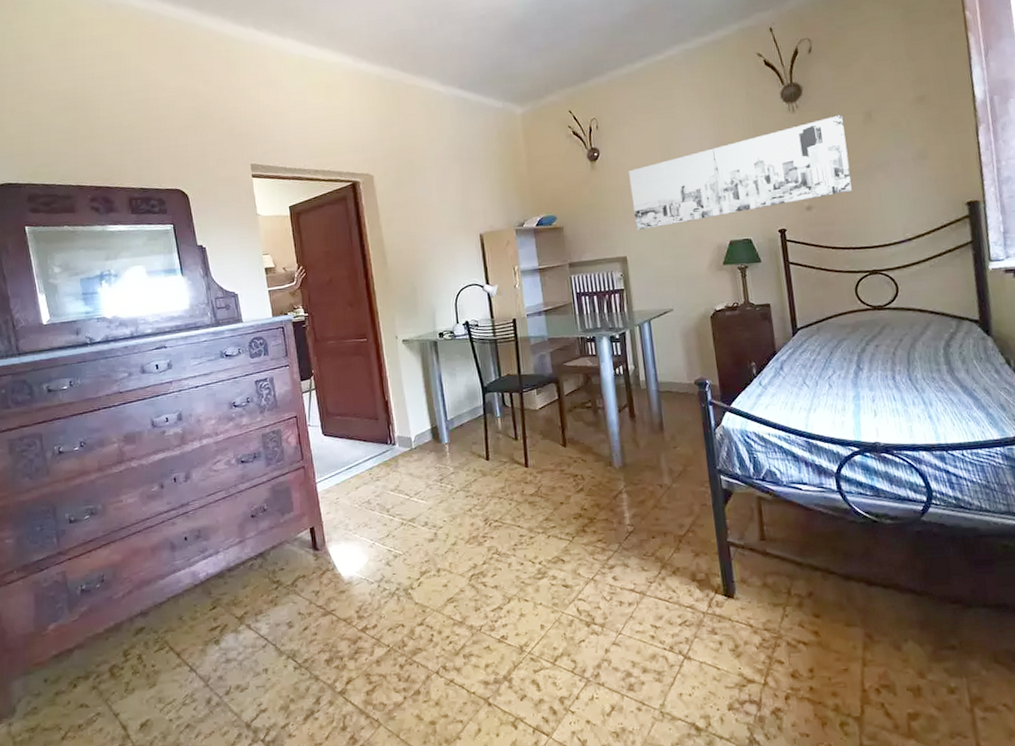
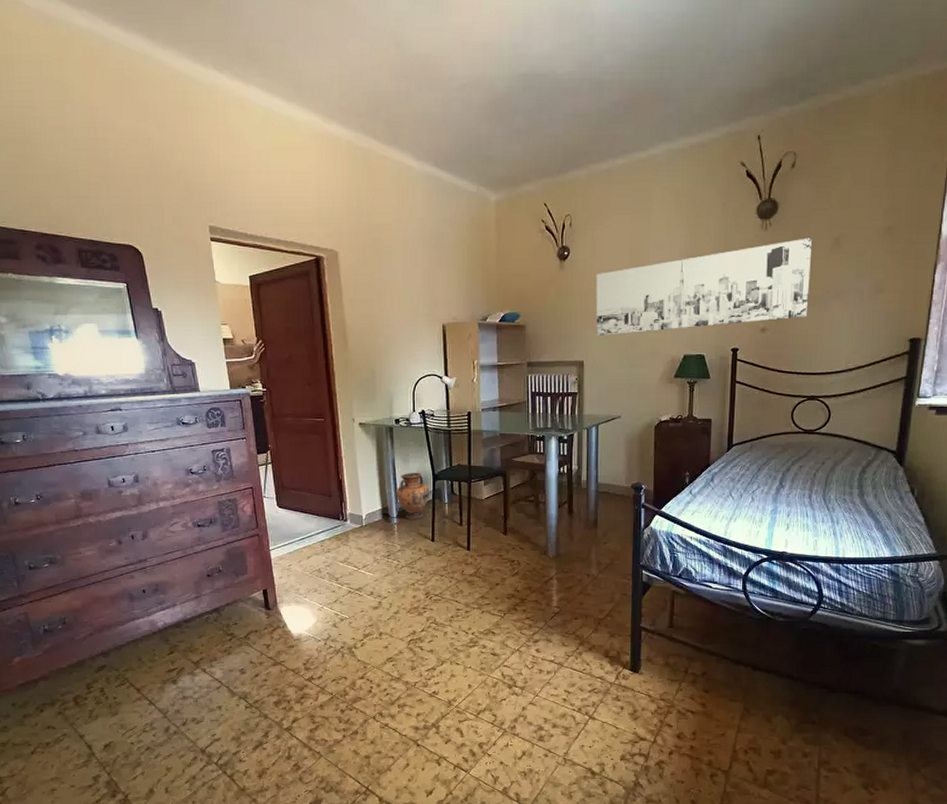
vase: none [444,386,481,438] -> present [395,472,430,519]

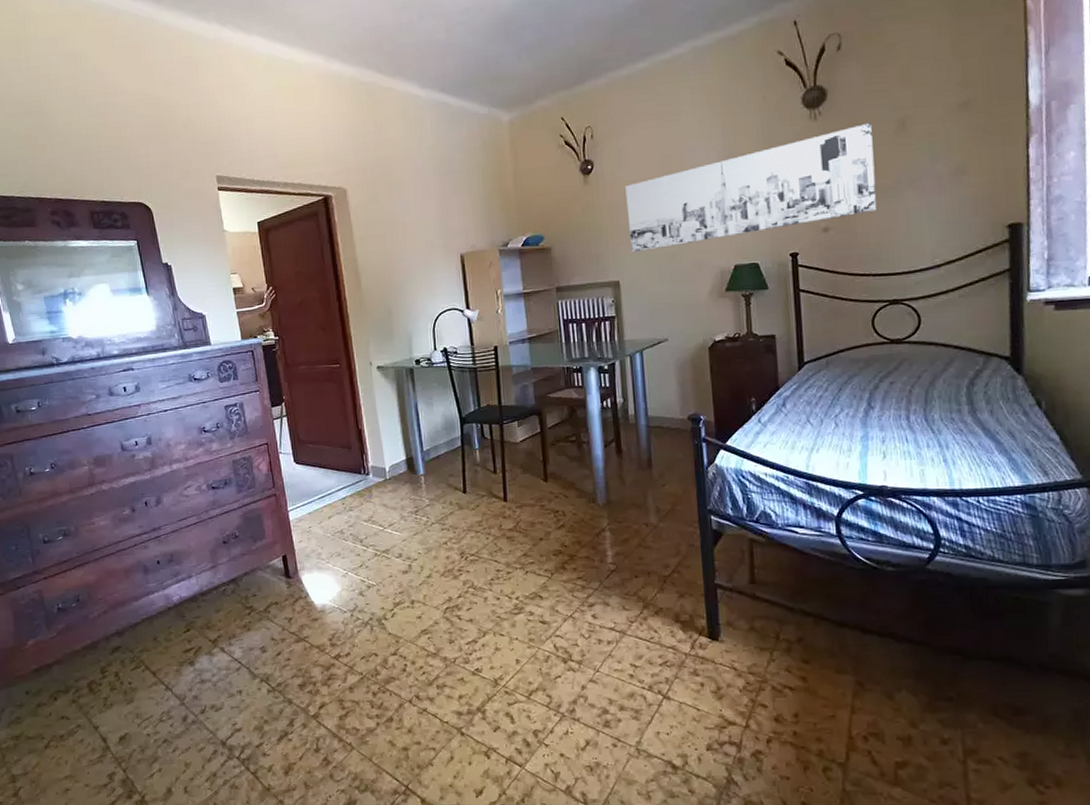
vase: present [395,472,430,519] -> none [420,416,458,470]

